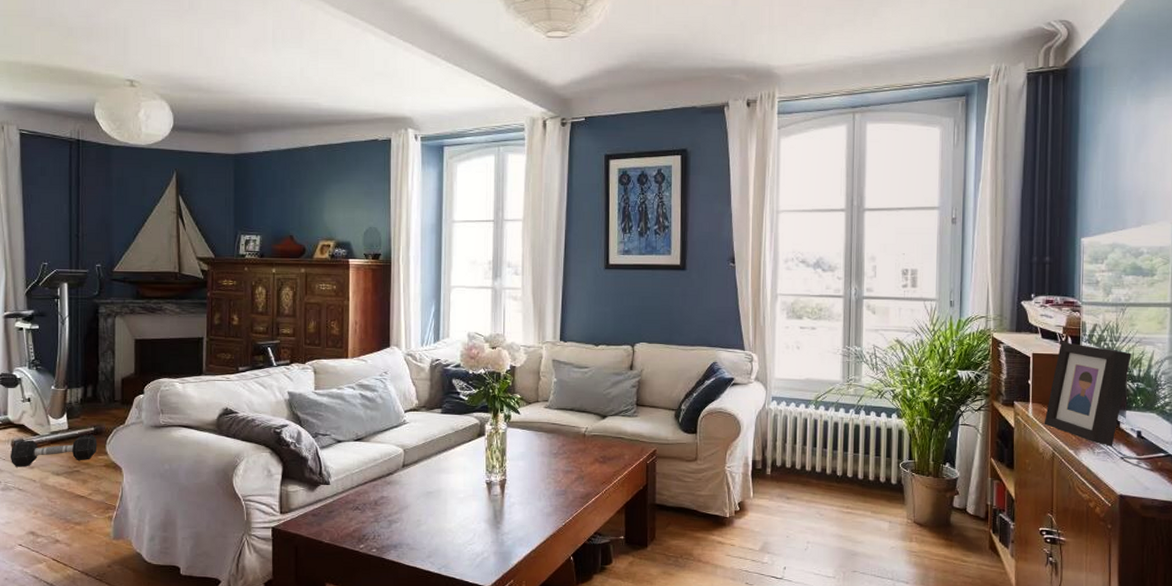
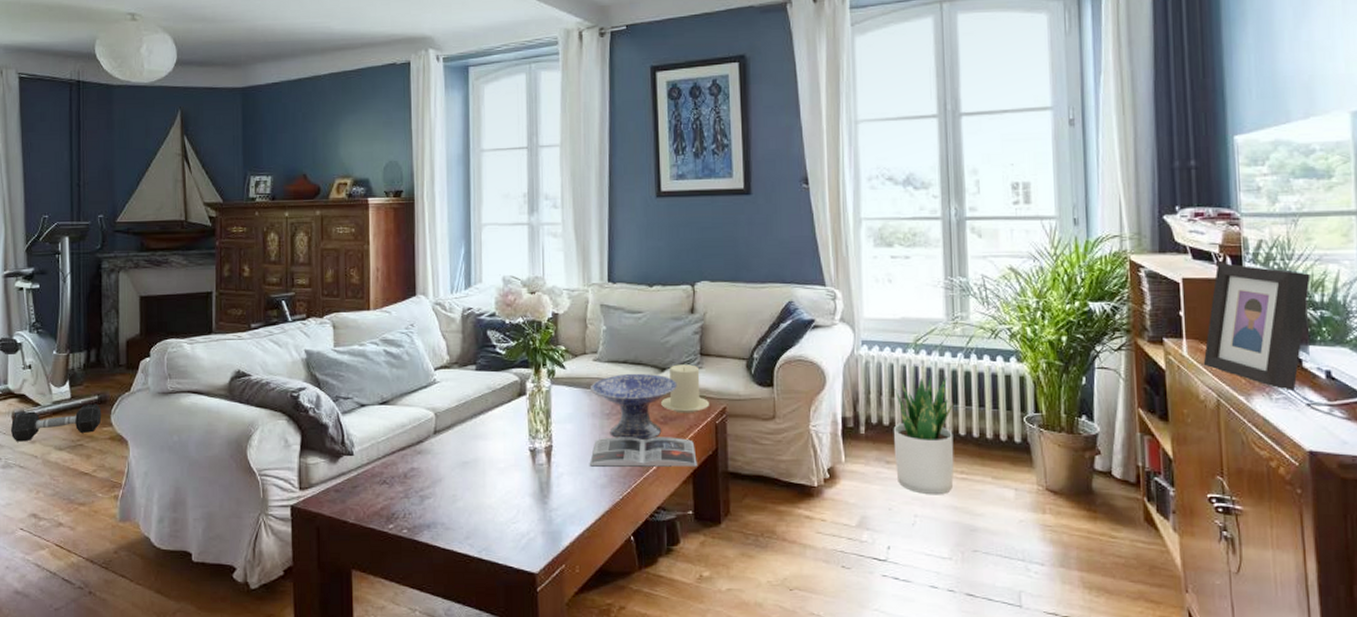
magazine: none [538,473,630,499] -> present [590,437,697,467]
decorative bowl: none [540,419,616,477] -> present [589,373,677,441]
candle: none [601,413,643,454] -> present [661,364,710,413]
planter: none [793,428,844,526] -> present [893,376,955,495]

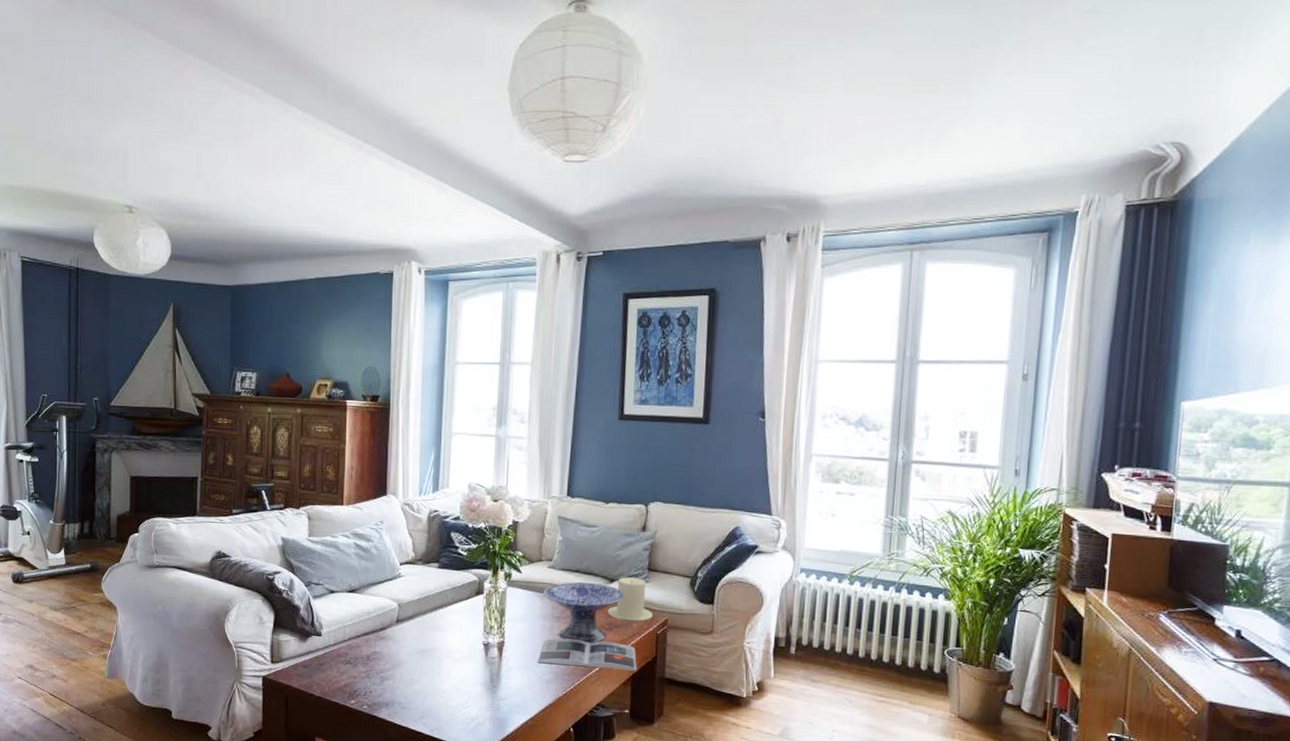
dumbbell: present [10,403,102,442] -> none [10,570,93,600]
planter: present [893,376,955,495] -> none [820,606,881,714]
picture frame: present [1203,263,1311,390] -> none [1120,522,1235,646]

